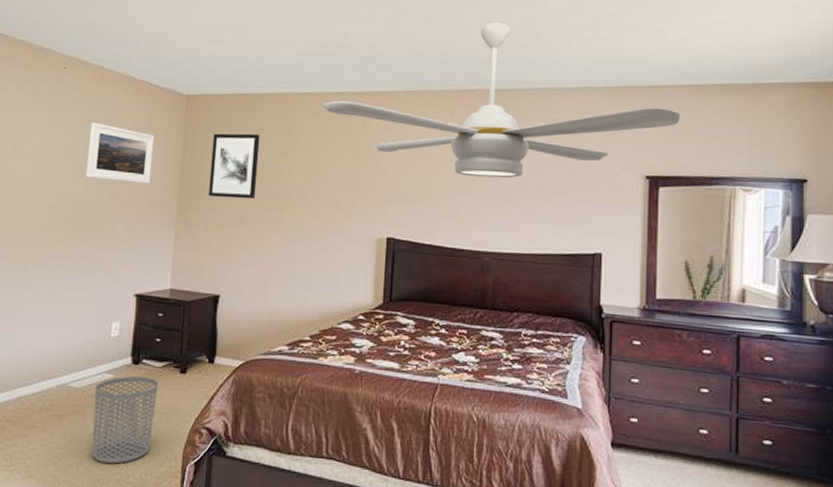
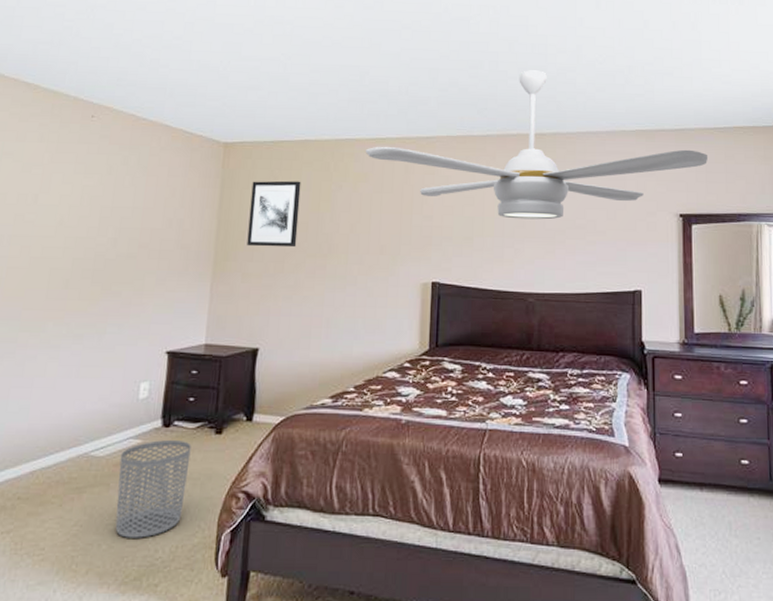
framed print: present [85,122,155,184] -> none [114,172,190,234]

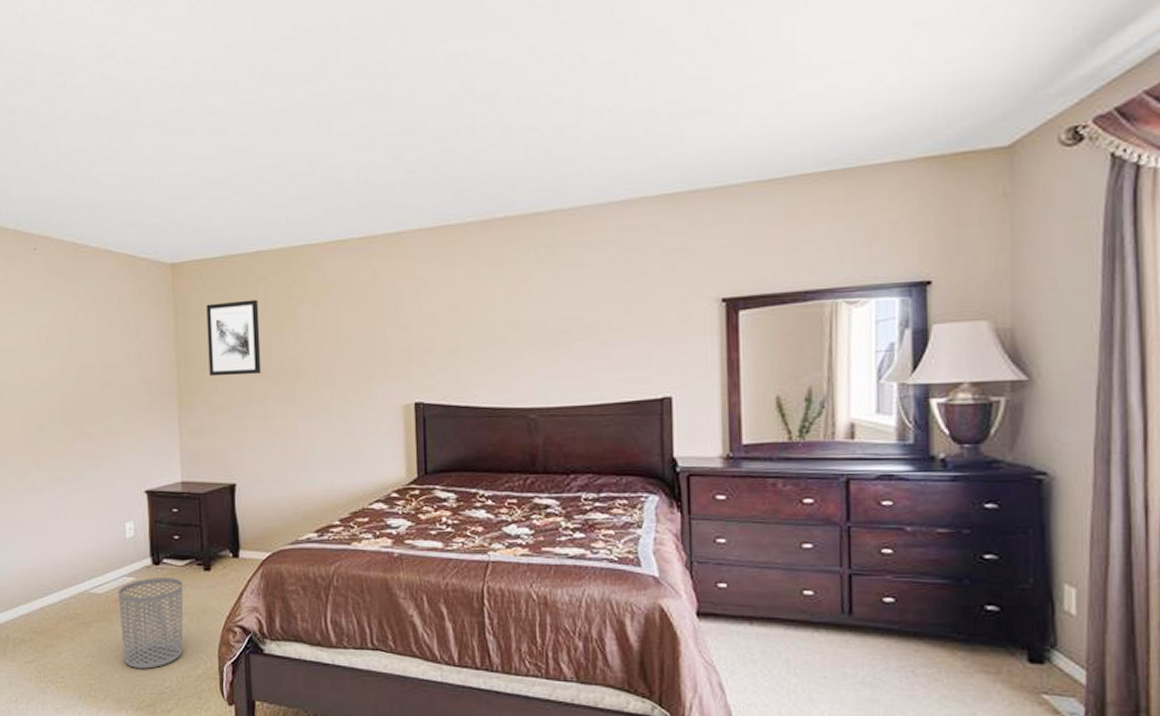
ceiling fan: present [365,70,708,220] -> none [325,131,761,322]

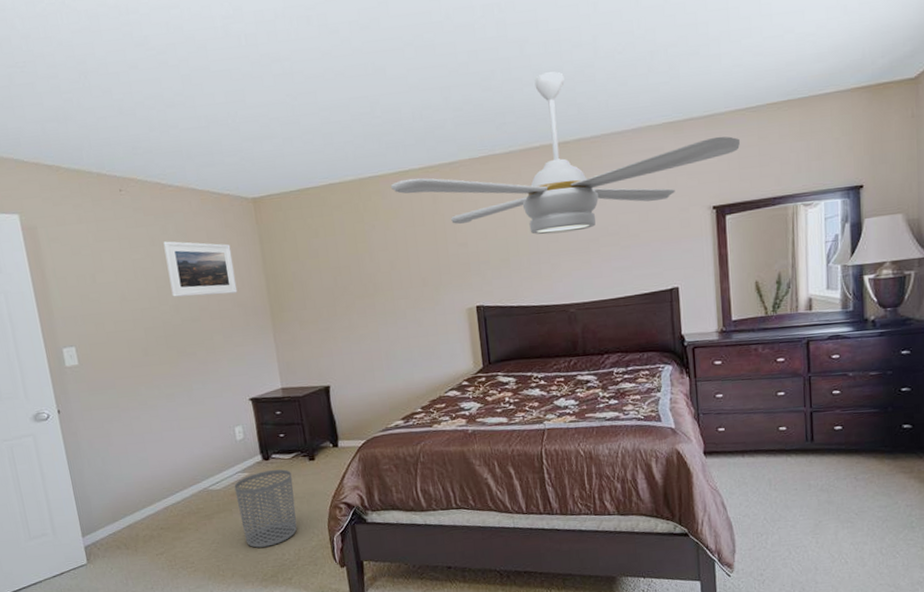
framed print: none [72,306,145,370] -> present [163,241,238,297]
wall art: present [206,299,262,377] -> none [288,226,344,296]
ceiling fan: none [325,131,761,322] -> present [390,71,740,235]

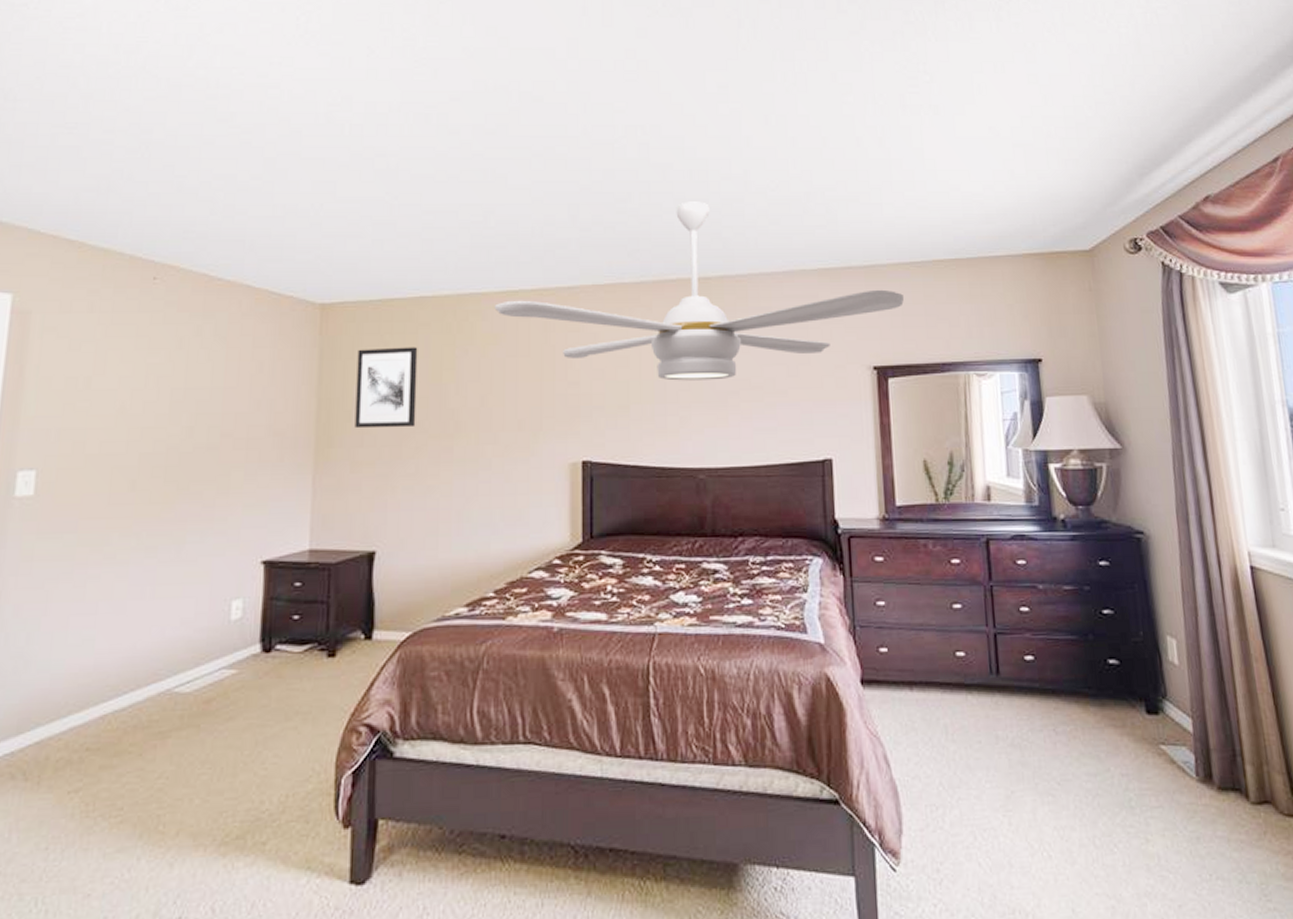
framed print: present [163,241,238,297] -> none [188,345,280,418]
waste bin: present [234,469,297,548] -> none [209,668,299,789]
wall art: none [288,226,344,296] -> present [355,347,418,429]

